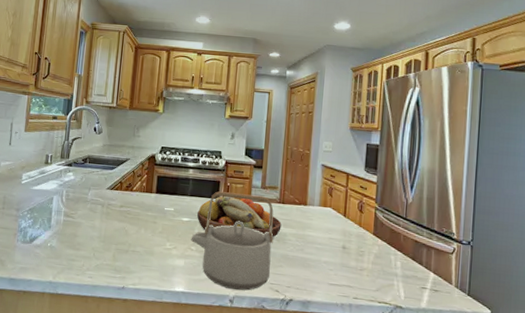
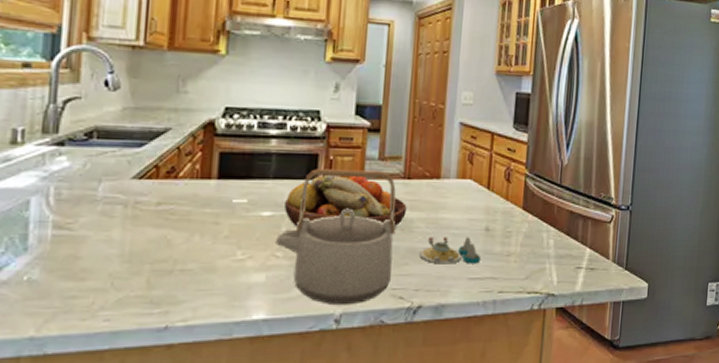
salt and pepper shaker set: none [291,248,339,273] -> present [420,237,480,264]

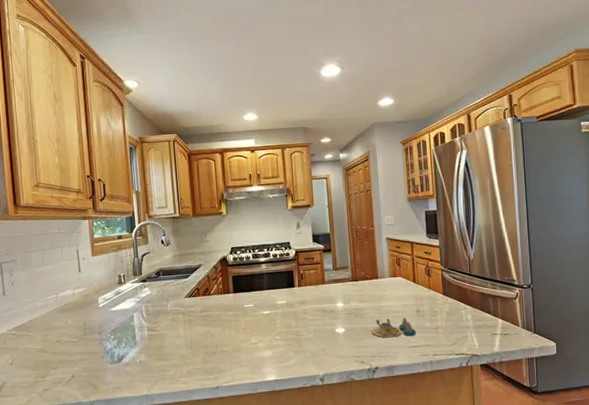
teapot: present [275,169,396,305] -> none [274,277,354,369]
fruit bowl: present [284,174,407,227] -> none [277,282,358,320]

